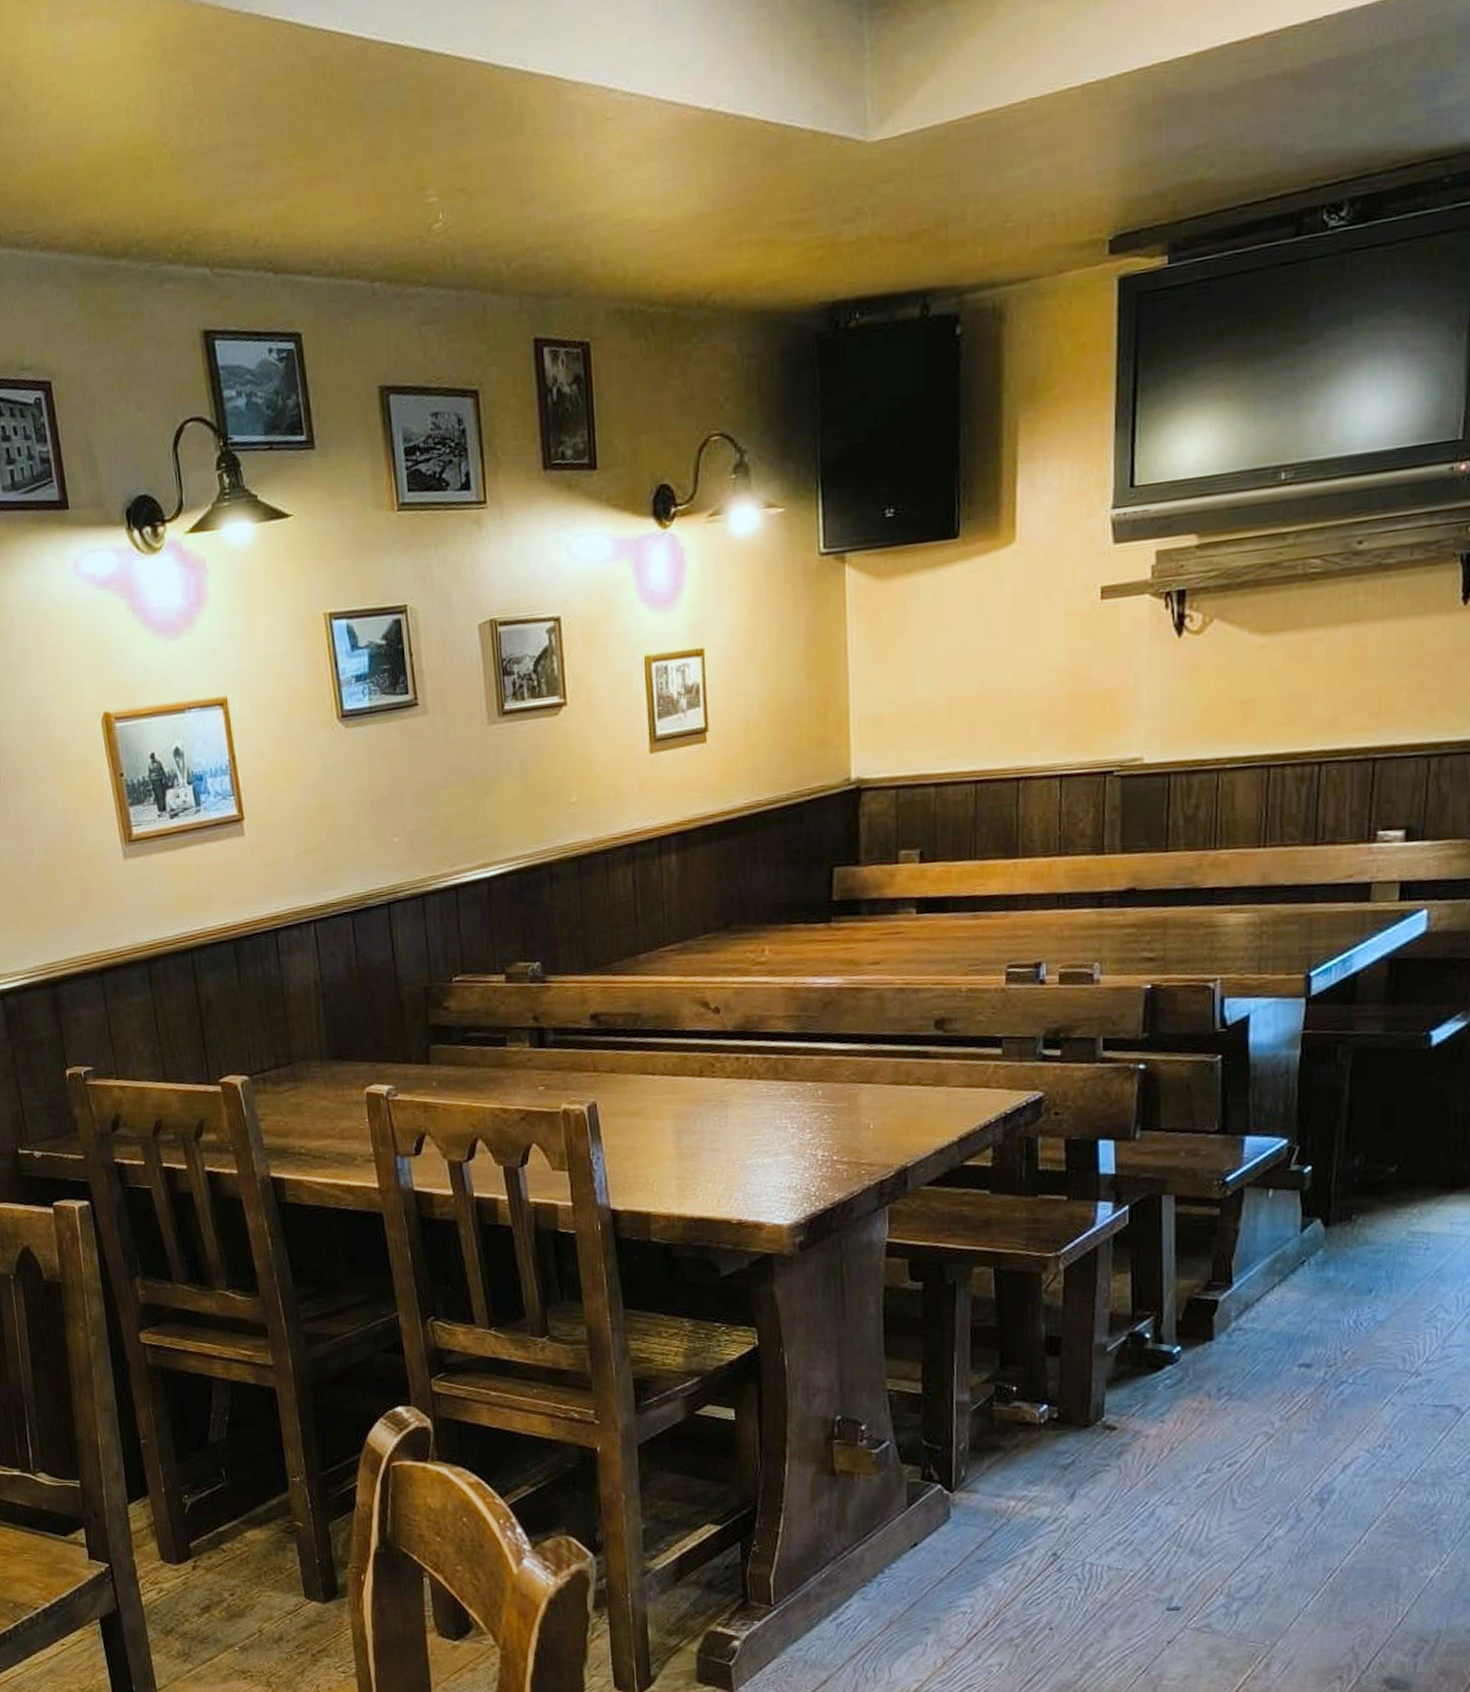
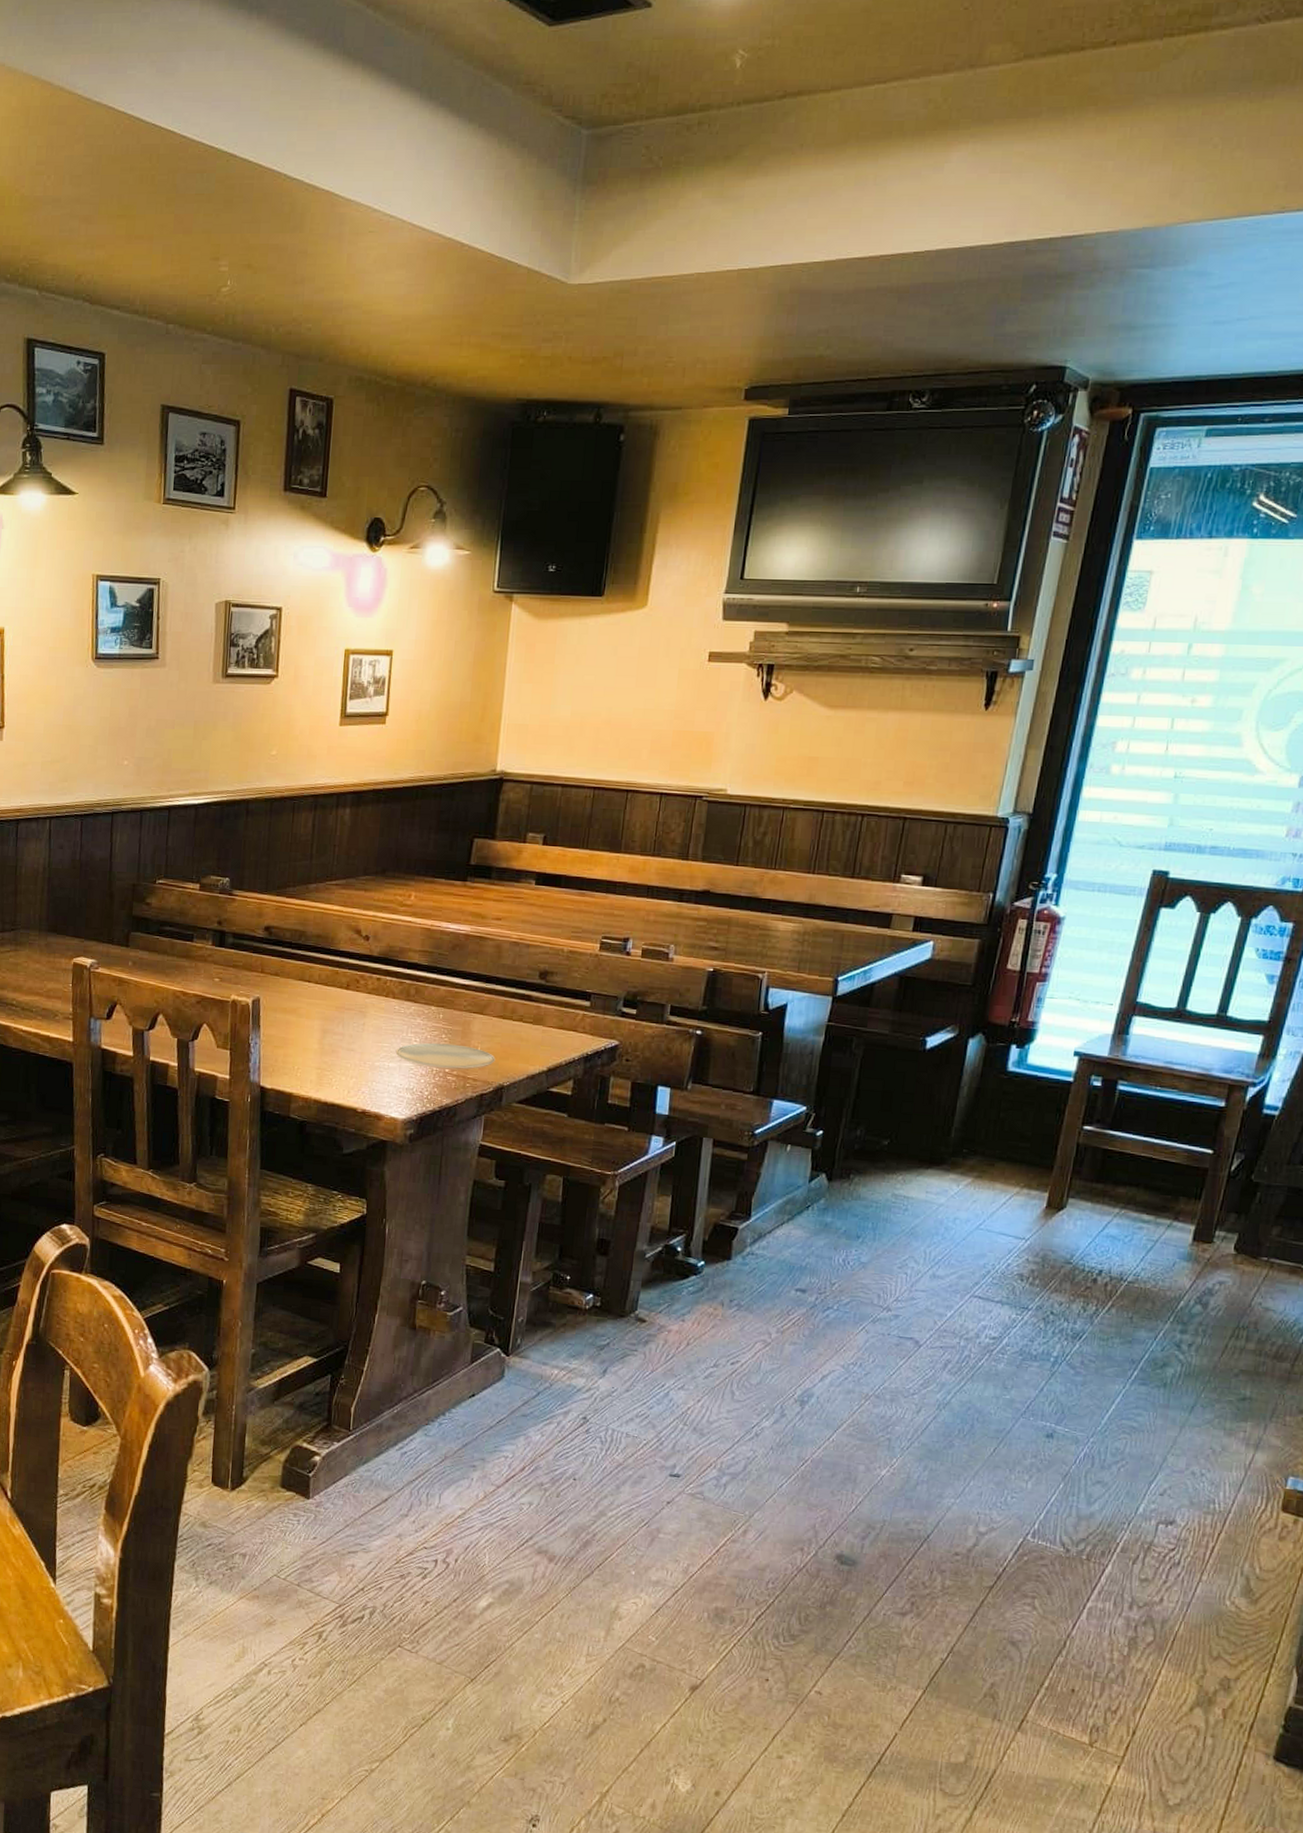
plate: none [769,1124,893,1159] -> present [395,1042,496,1071]

